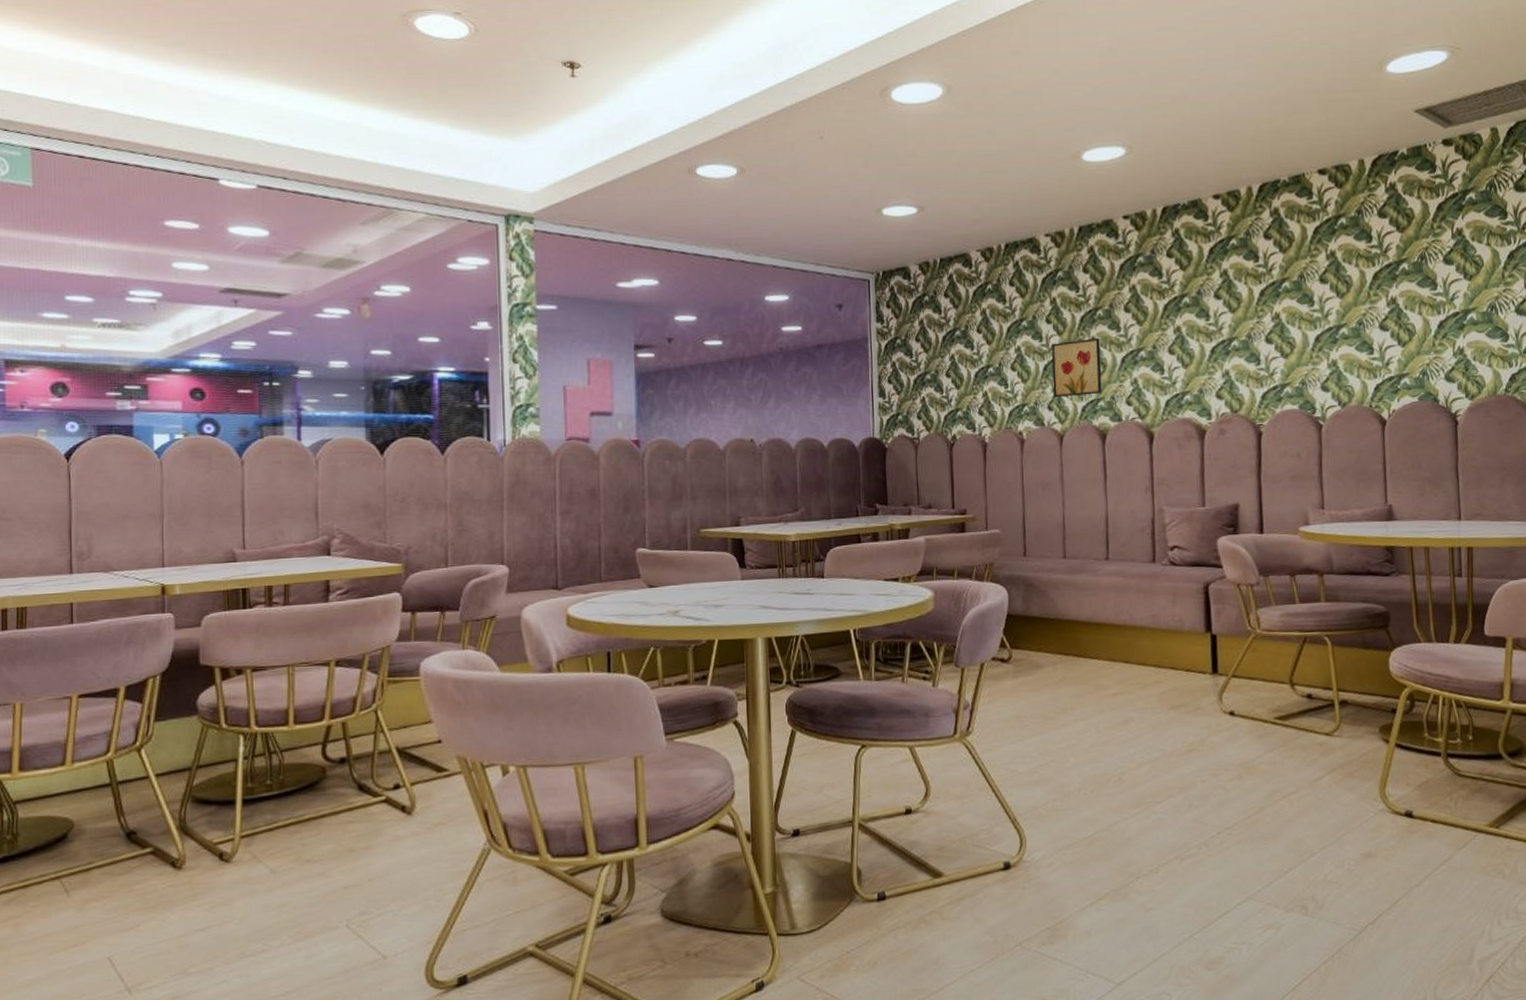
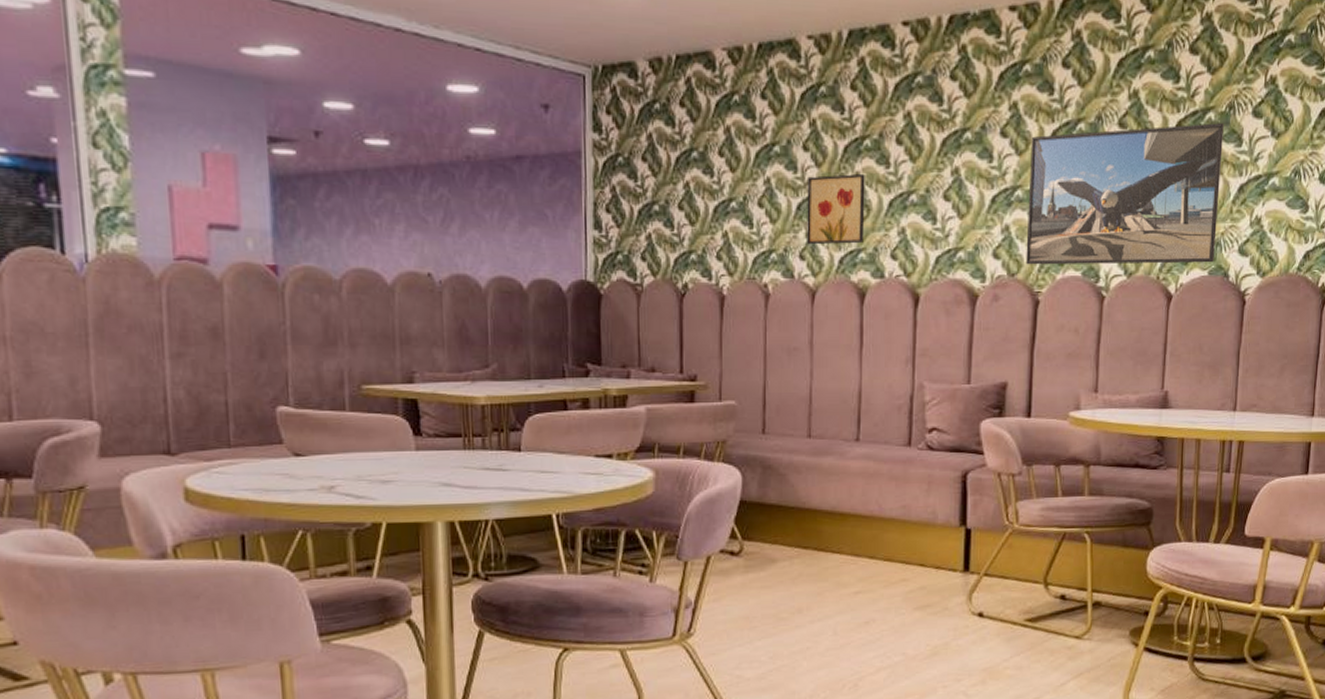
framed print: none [1242,272,1423,402] -> present [1026,123,1224,265]

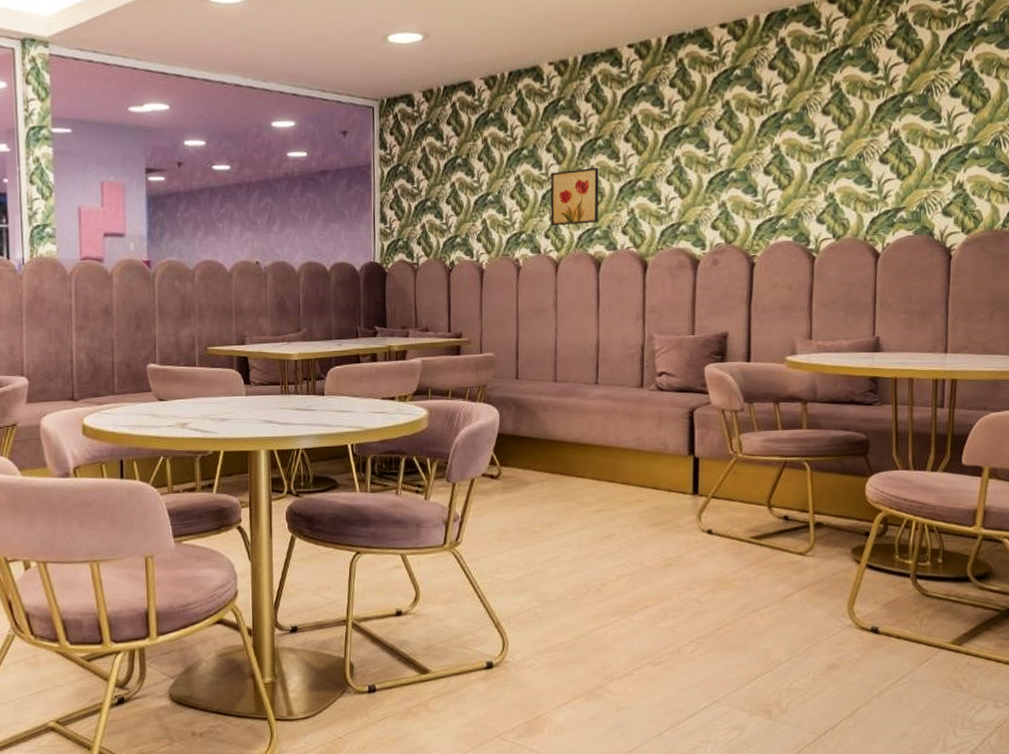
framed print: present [1026,123,1224,265] -> none [741,104,922,234]

